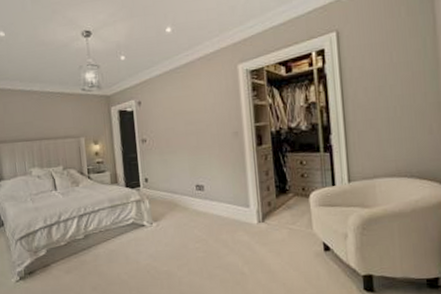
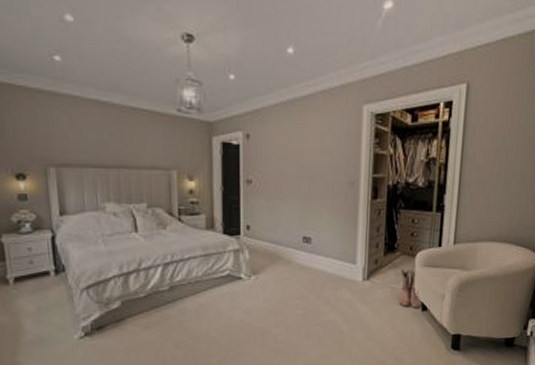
boots: none [294,209,323,249] -> present [399,269,422,308]

